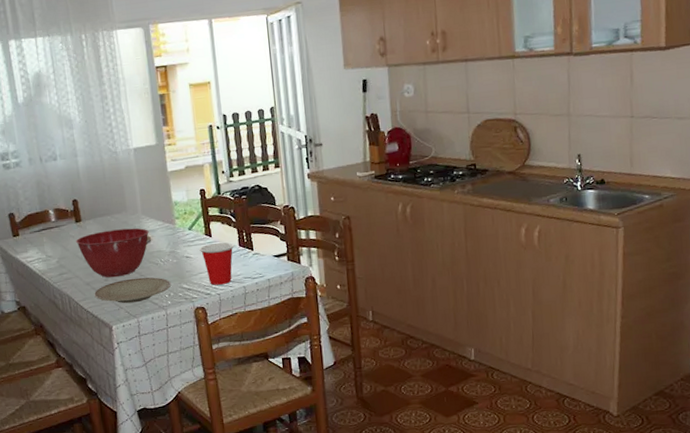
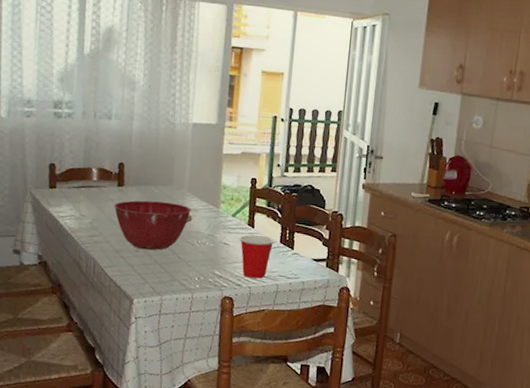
plate: present [94,277,172,304] -> none [121,254,204,280]

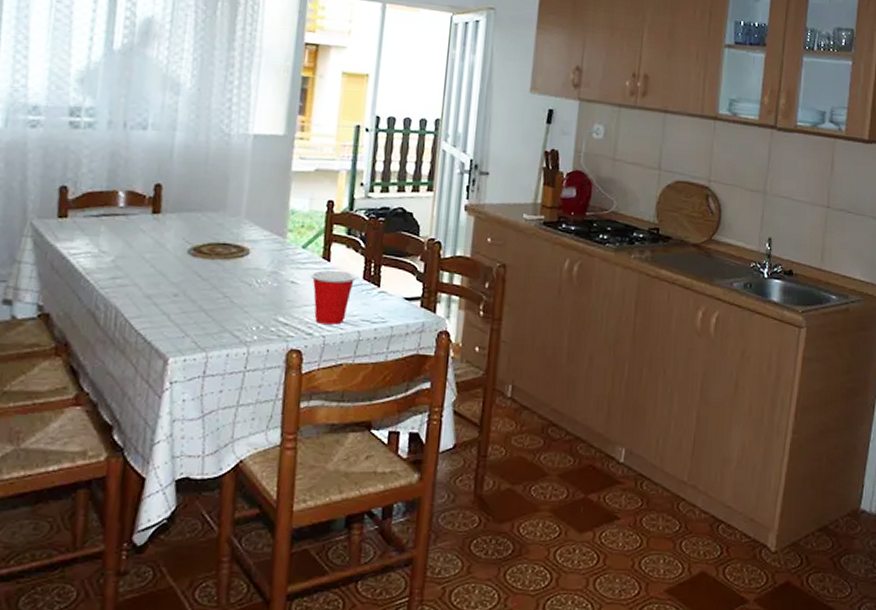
mixing bowl: present [114,200,191,250] -> none [146,230,249,294]

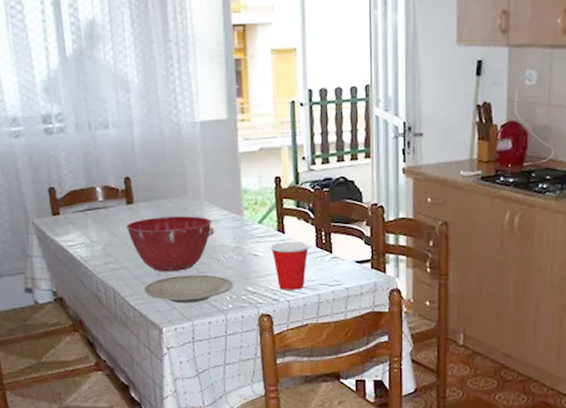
mixing bowl: none [146,230,249,294] -> present [126,216,212,273]
plate: none [153,298,264,332] -> present [144,274,234,304]

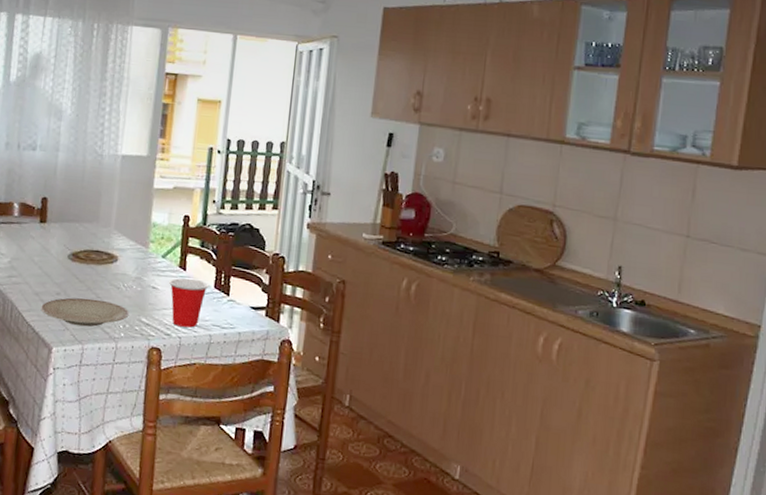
mixing bowl: present [126,216,212,273] -> none [35,238,118,294]

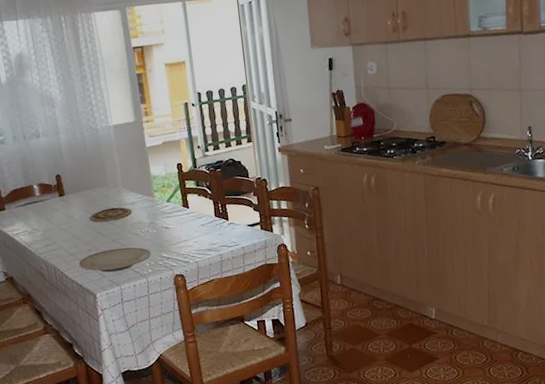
cup: present [169,278,210,328] -> none [177,213,211,254]

